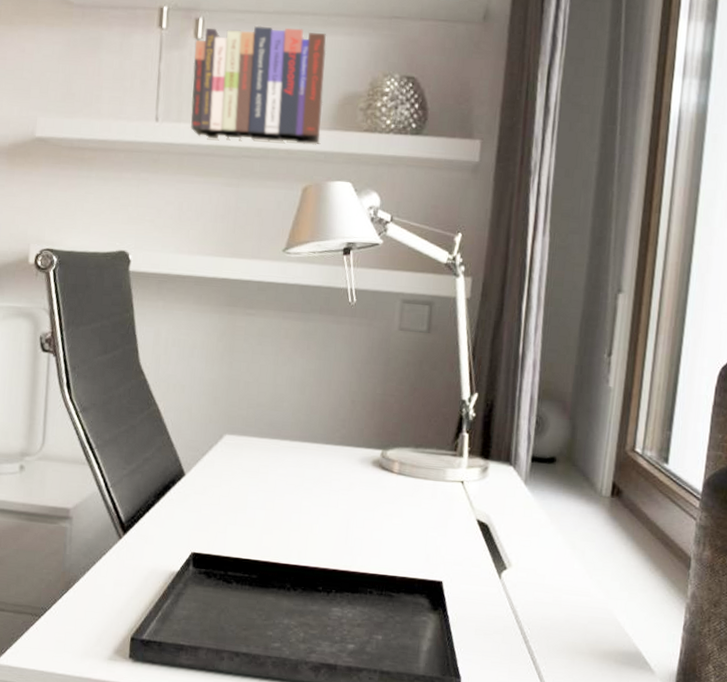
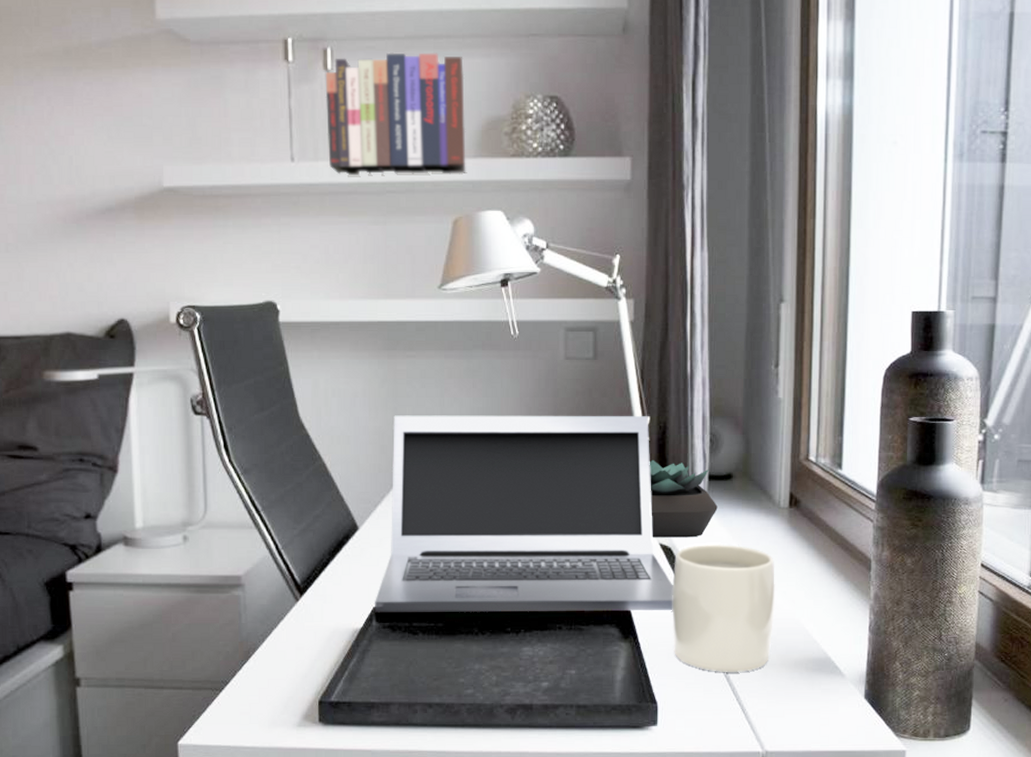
laptop: none [193,369,487,588] -> present [375,415,673,613]
succulent plant: none [469,436,538,517] -> present [649,459,718,538]
mug: none [482,524,591,657] -> present [672,543,775,672]

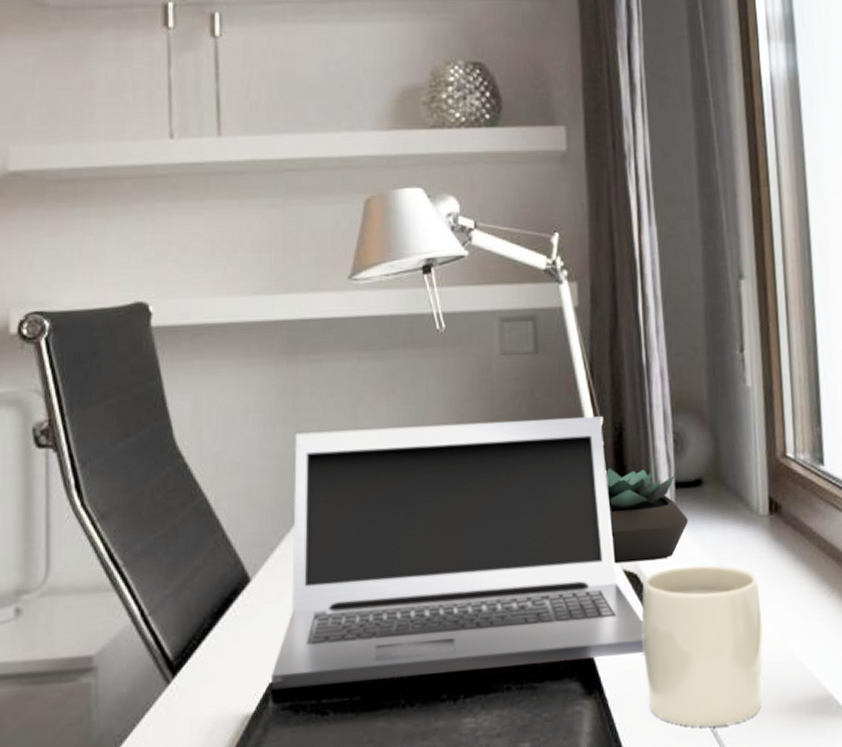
books: present [325,52,466,176] -> none [212,17,379,153]

